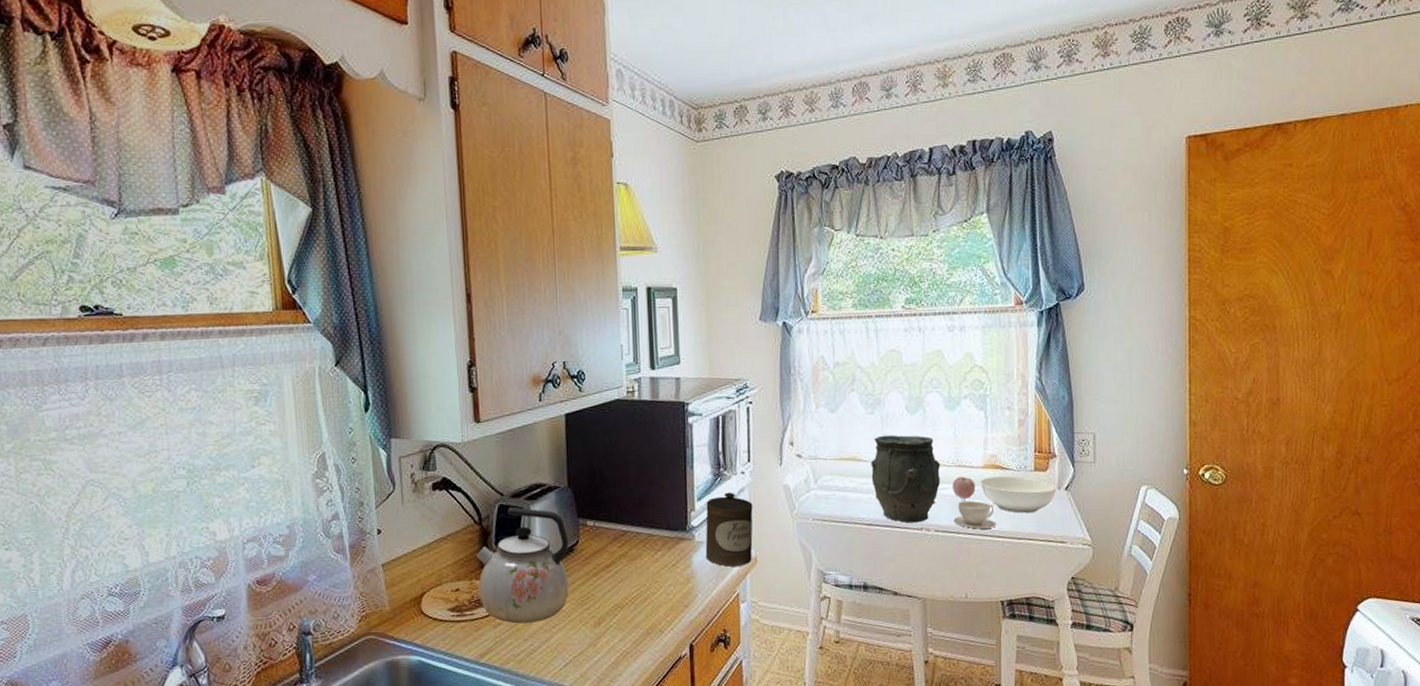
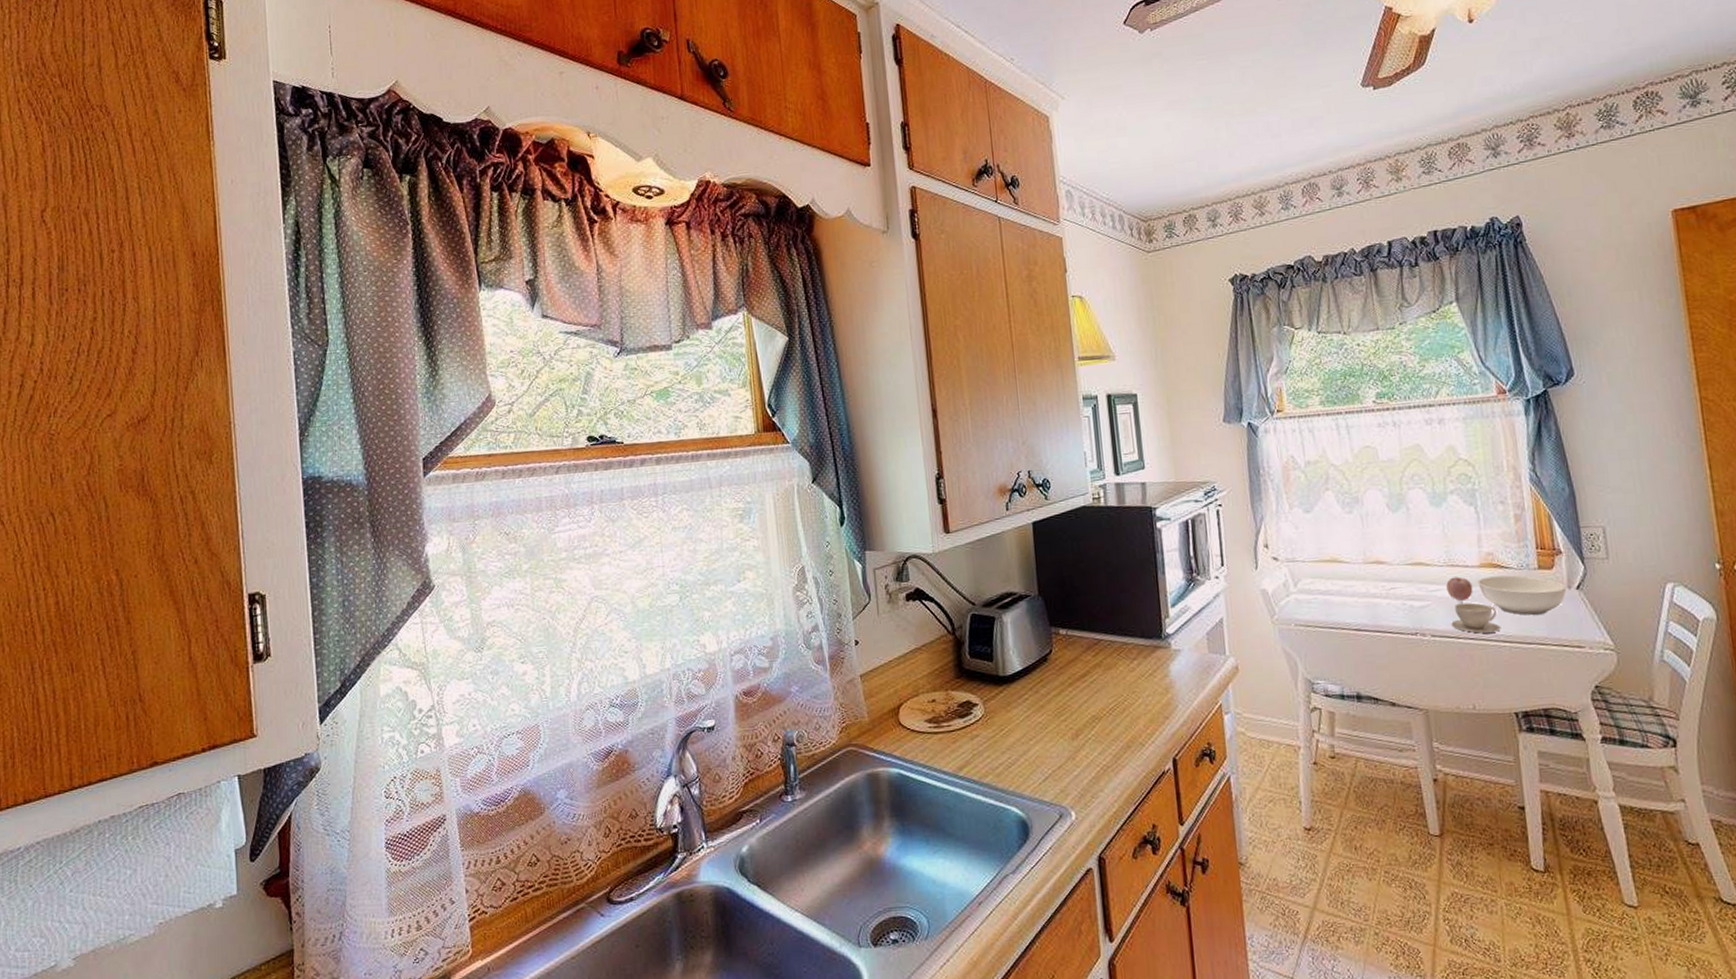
kettle: present [477,507,570,624] -> none [951,616,1045,736]
canister: present [705,492,753,567] -> none [1180,597,1233,676]
vase: present [871,435,941,523] -> none [1353,534,1433,628]

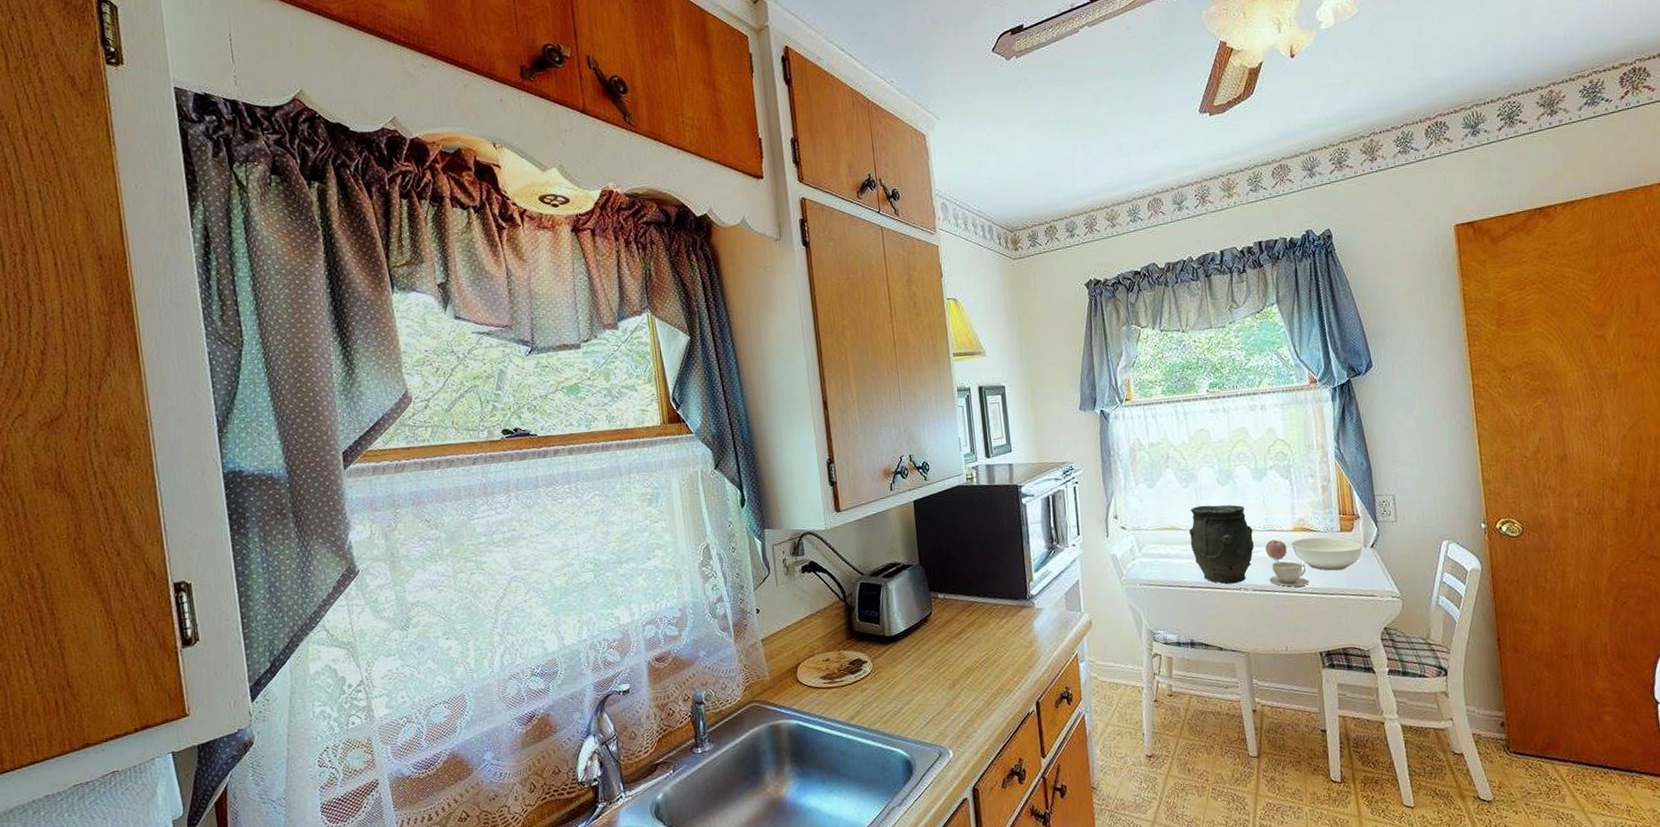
vase: none [1353,534,1433,628] -> present [1189,505,1254,584]

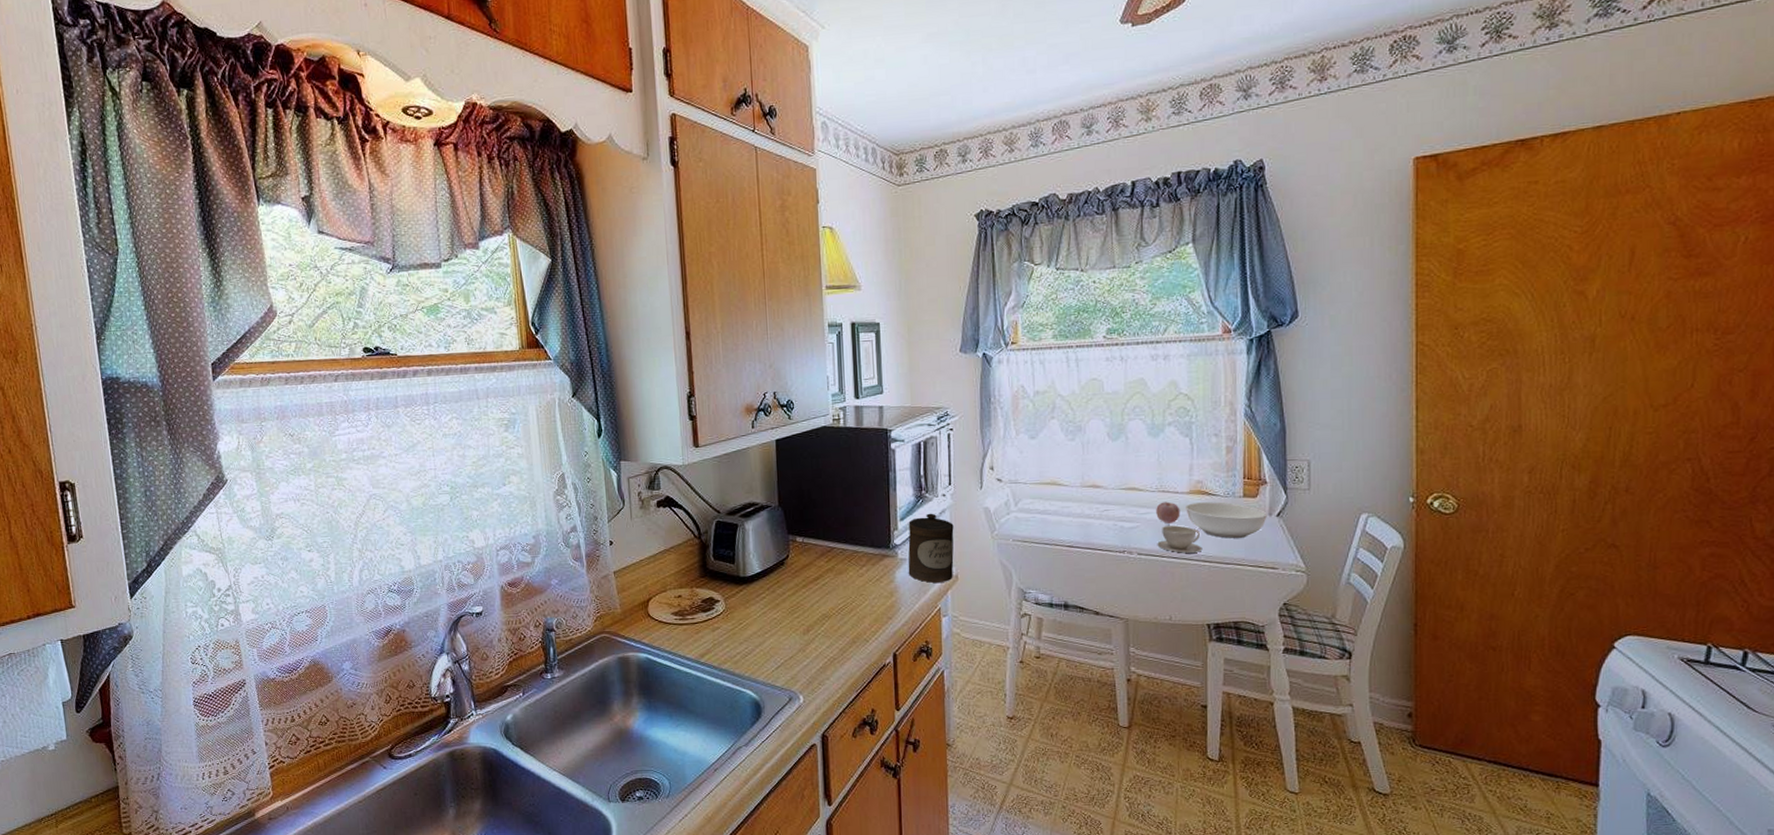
canister: none [1042,563,1088,630] -> present [908,513,954,583]
vase: present [1189,505,1254,584] -> none [1071,460,1144,546]

